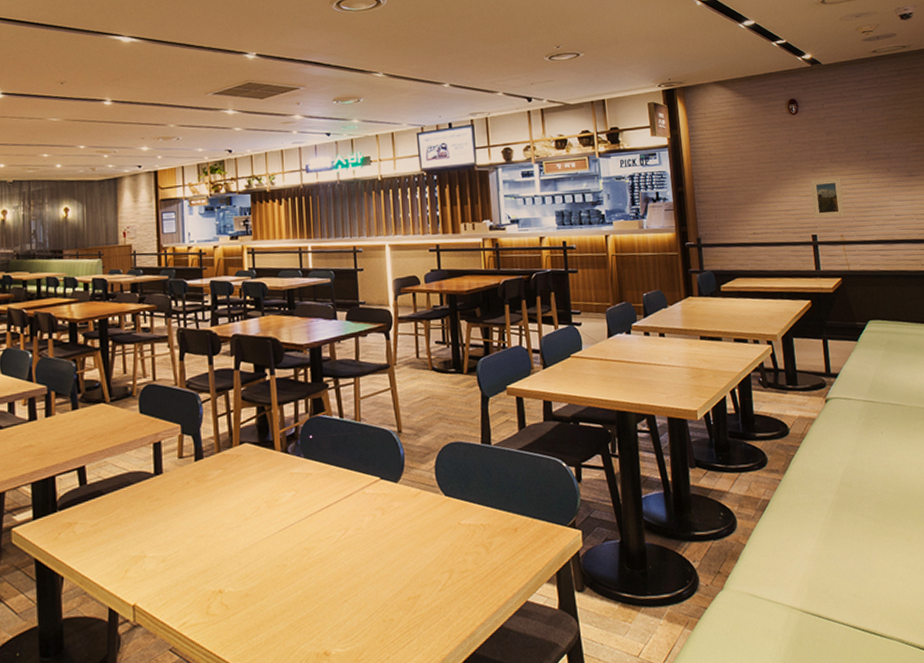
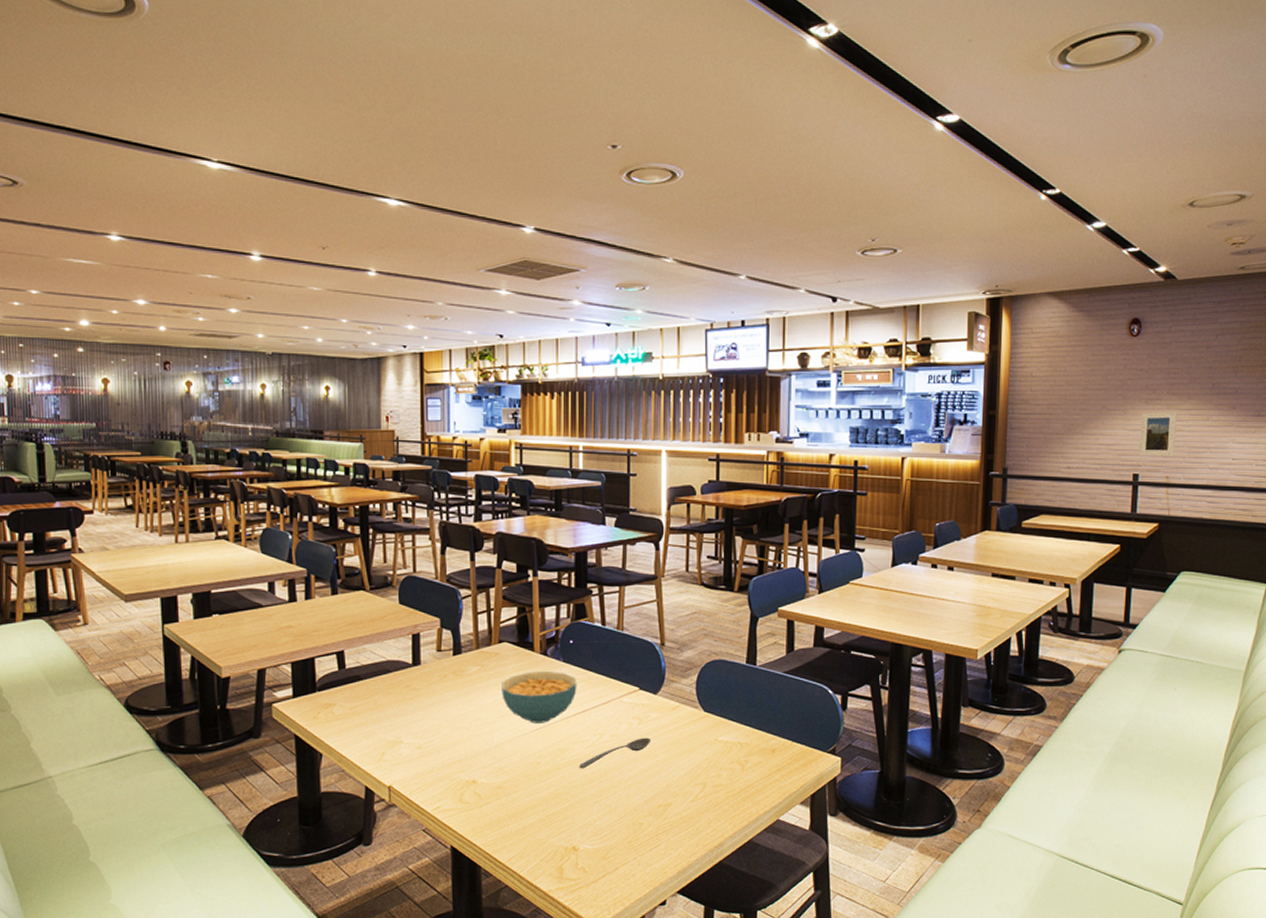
cereal bowl: none [244,468,319,524] -> present [502,670,577,723]
soupspoon: none [326,528,396,567] -> present [579,737,652,769]

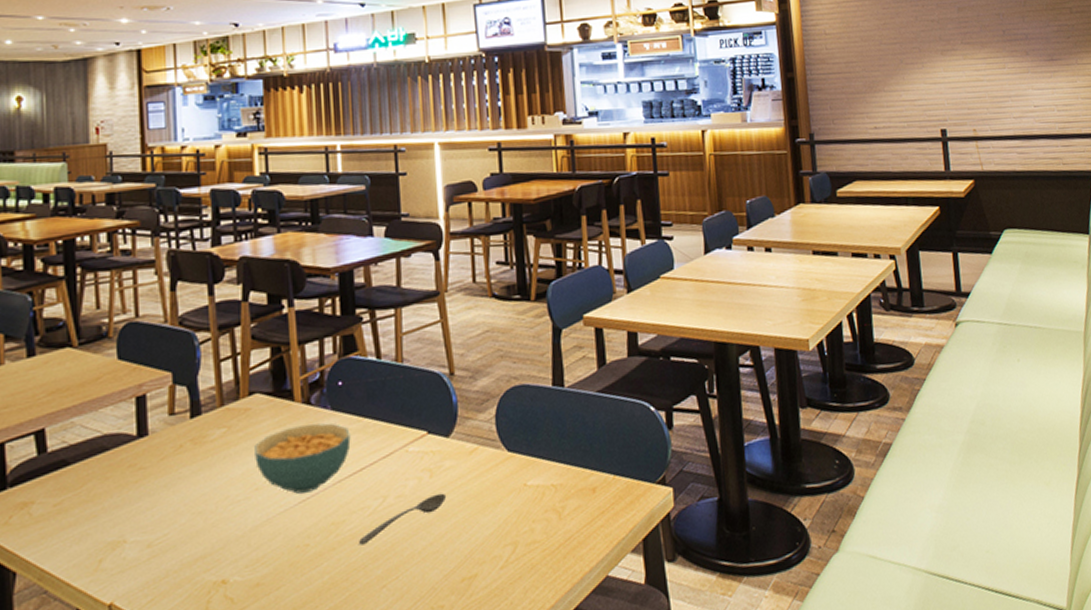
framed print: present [1139,411,1177,457] -> none [939,61,978,110]

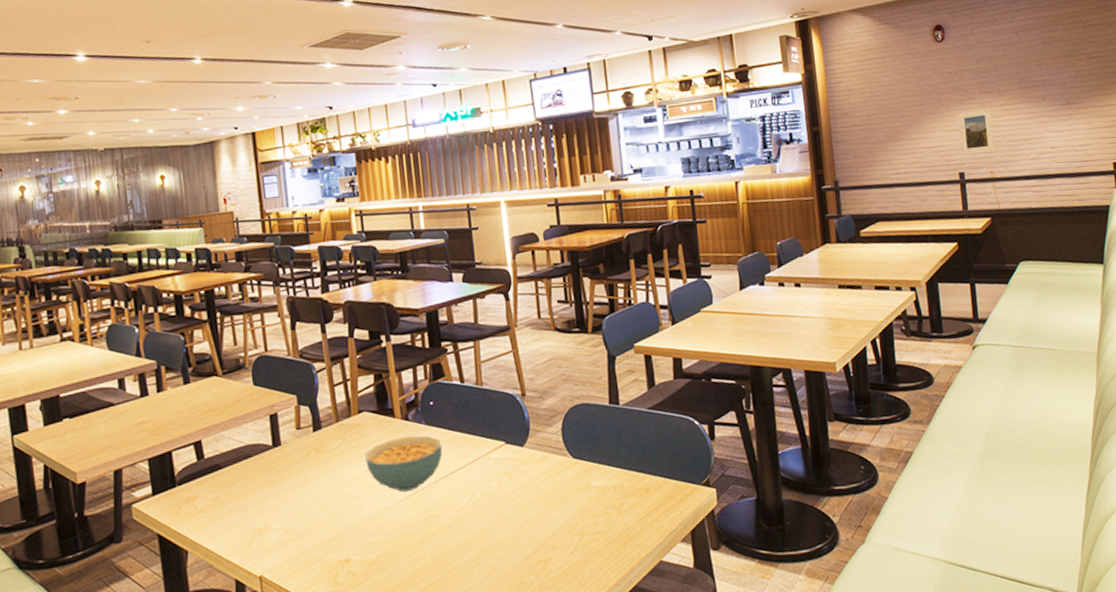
soupspoon: present [359,493,447,545] -> none [453,492,524,533]
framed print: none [939,61,978,110] -> present [957,108,995,155]

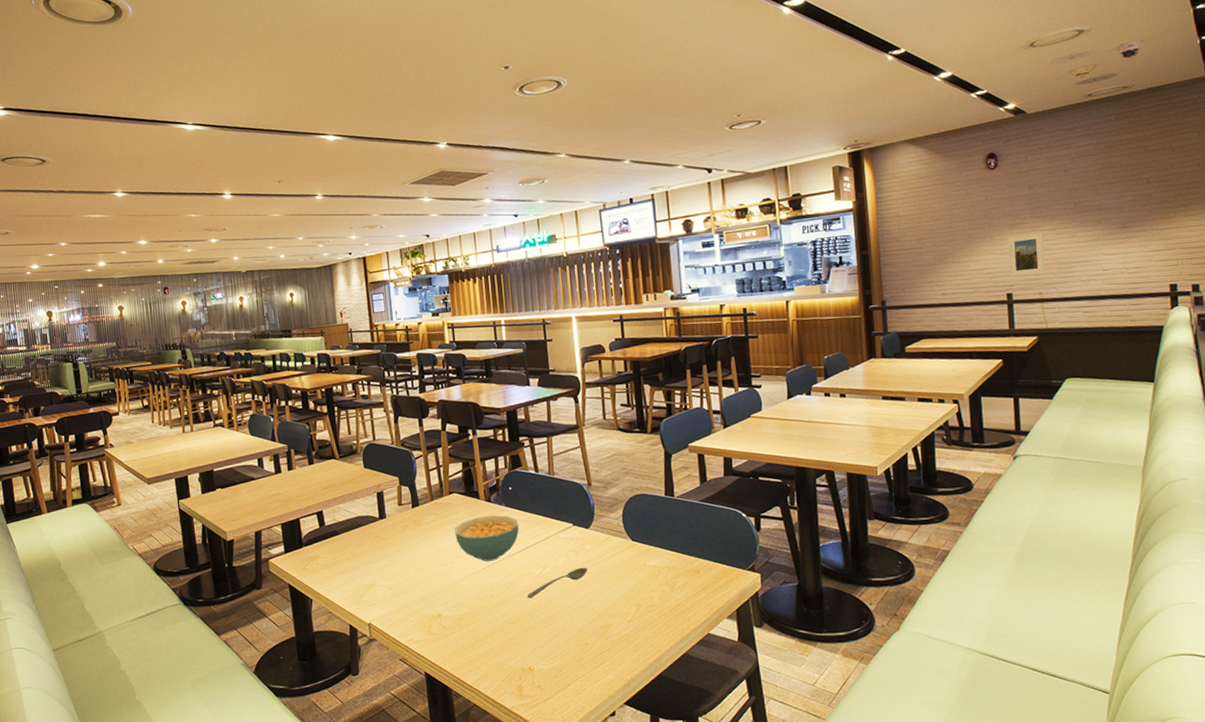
soupspoon: none [453,492,524,533] -> present [527,567,588,599]

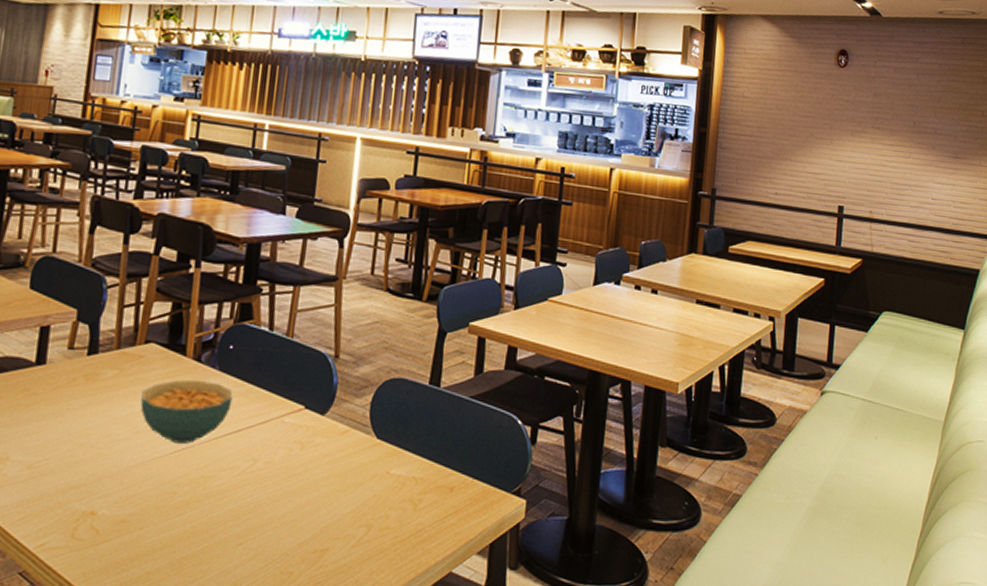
soupspoon: present [527,567,588,599] -> none [224,466,313,502]
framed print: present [1008,232,1045,277] -> none [844,144,881,191]

